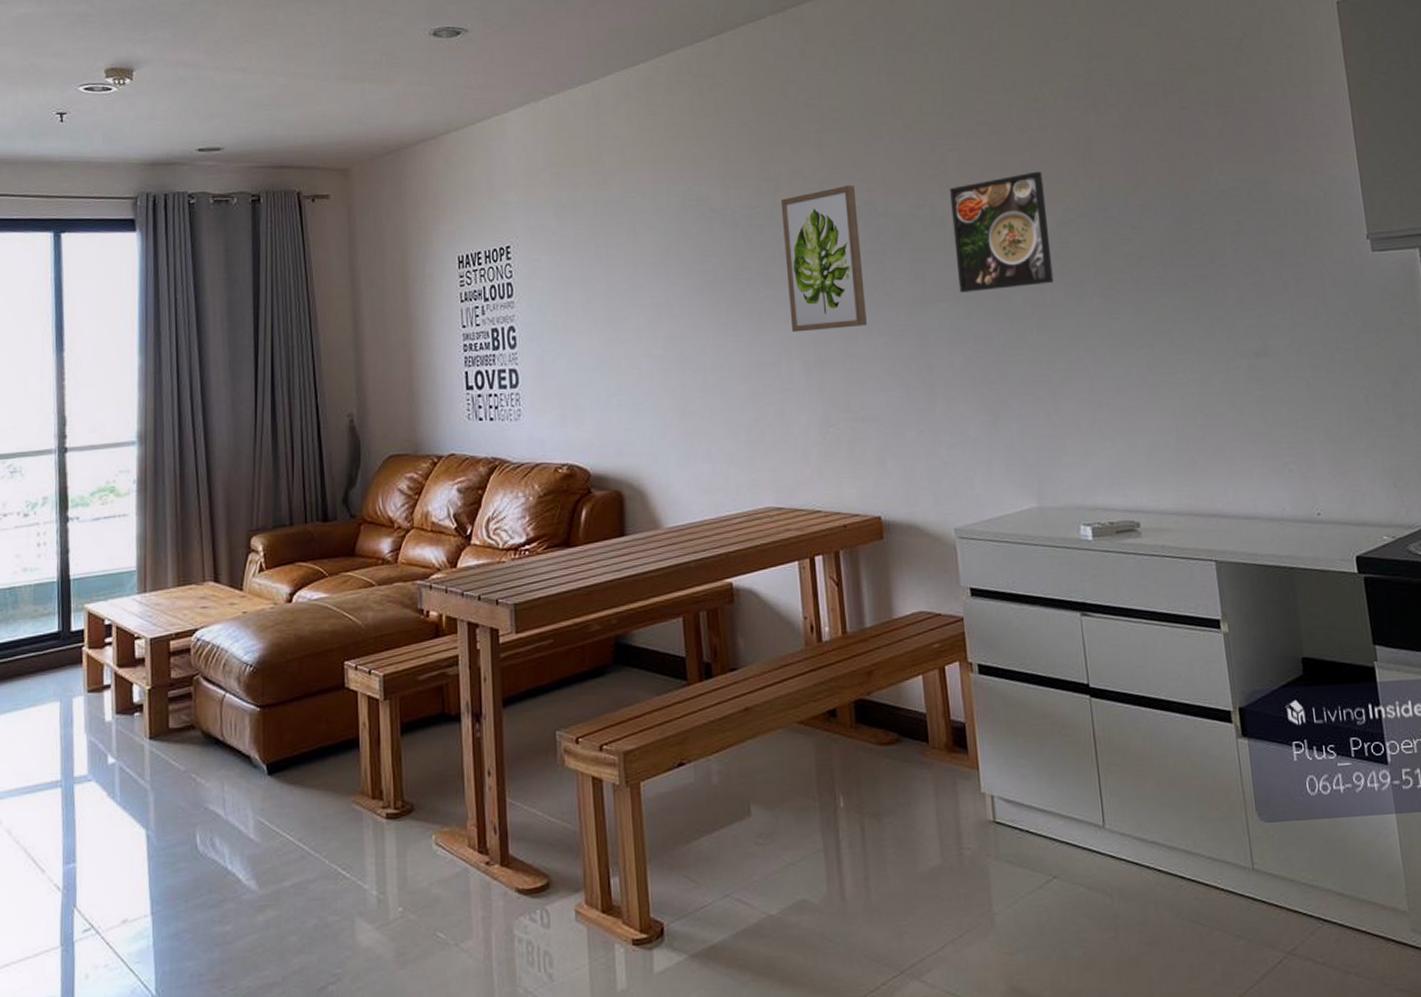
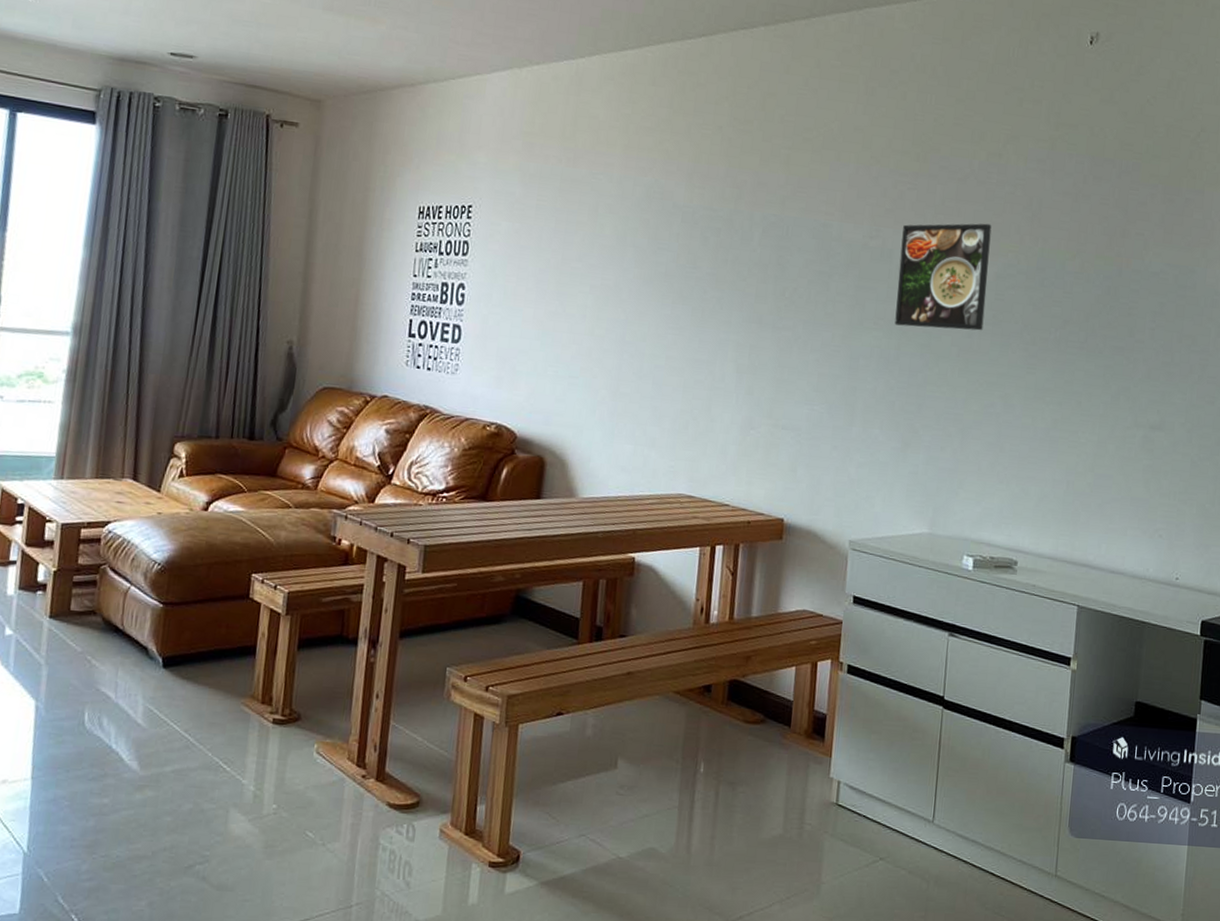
wall art: present [780,185,867,332] -> none [730,204,814,341]

